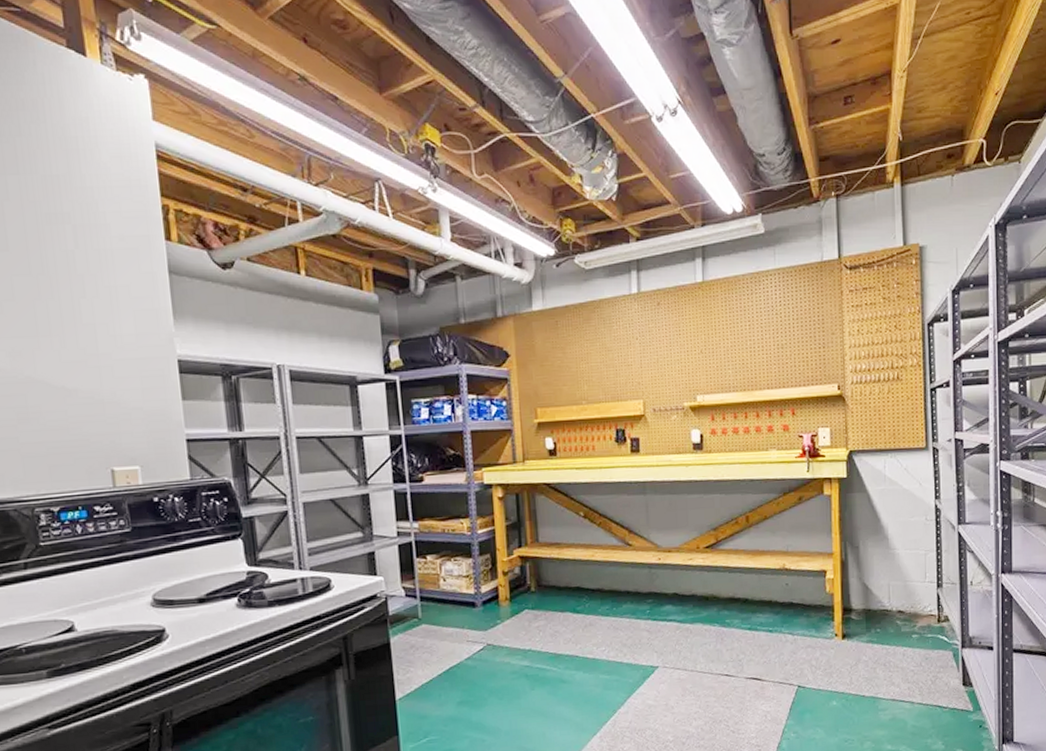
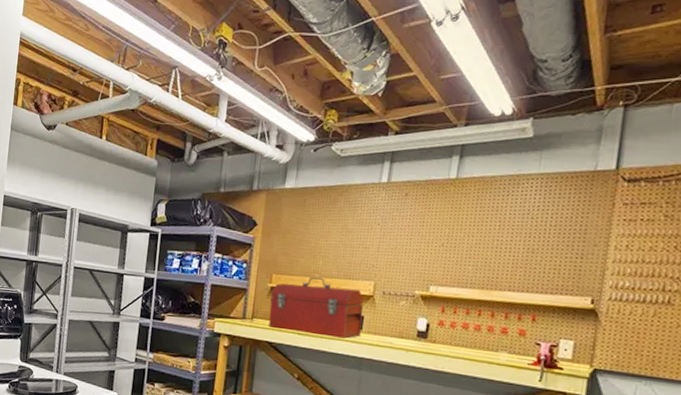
toolbox: none [539,403,639,467] -> present [269,276,364,339]

